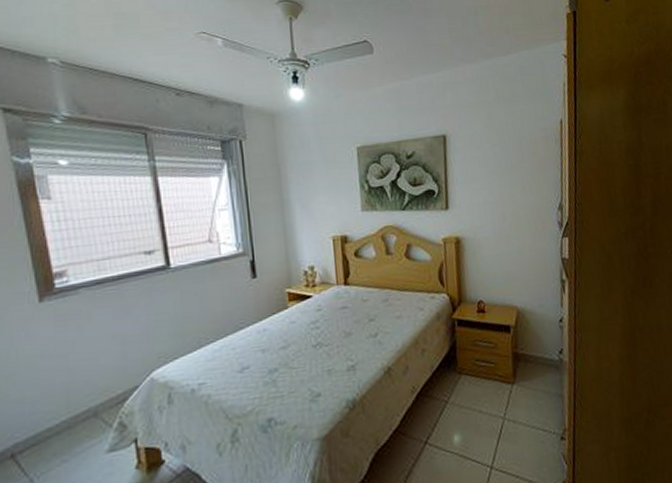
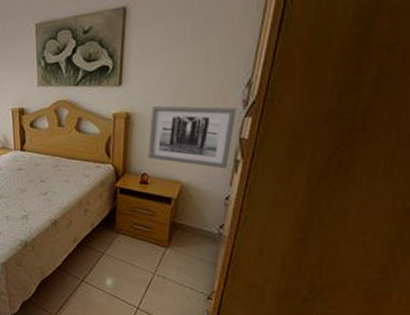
wall art: none [479,228,556,290] -> present [147,105,236,169]

